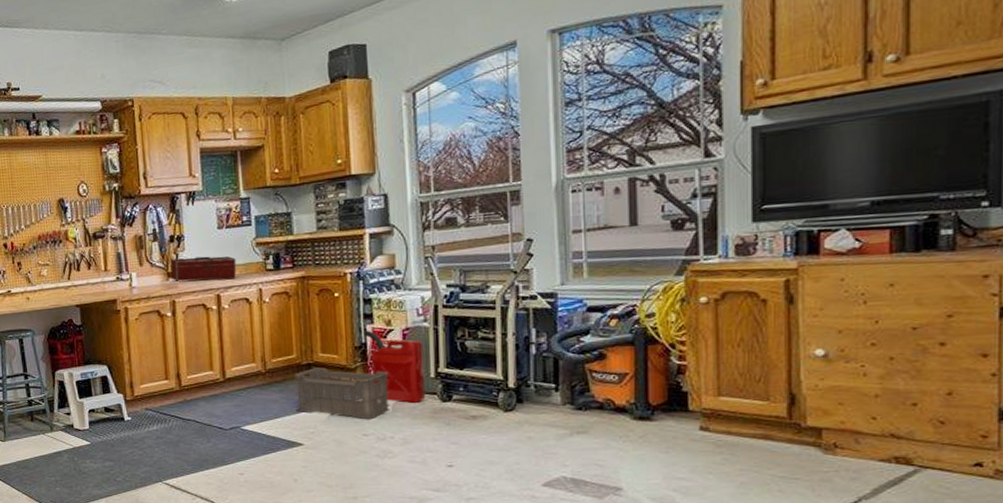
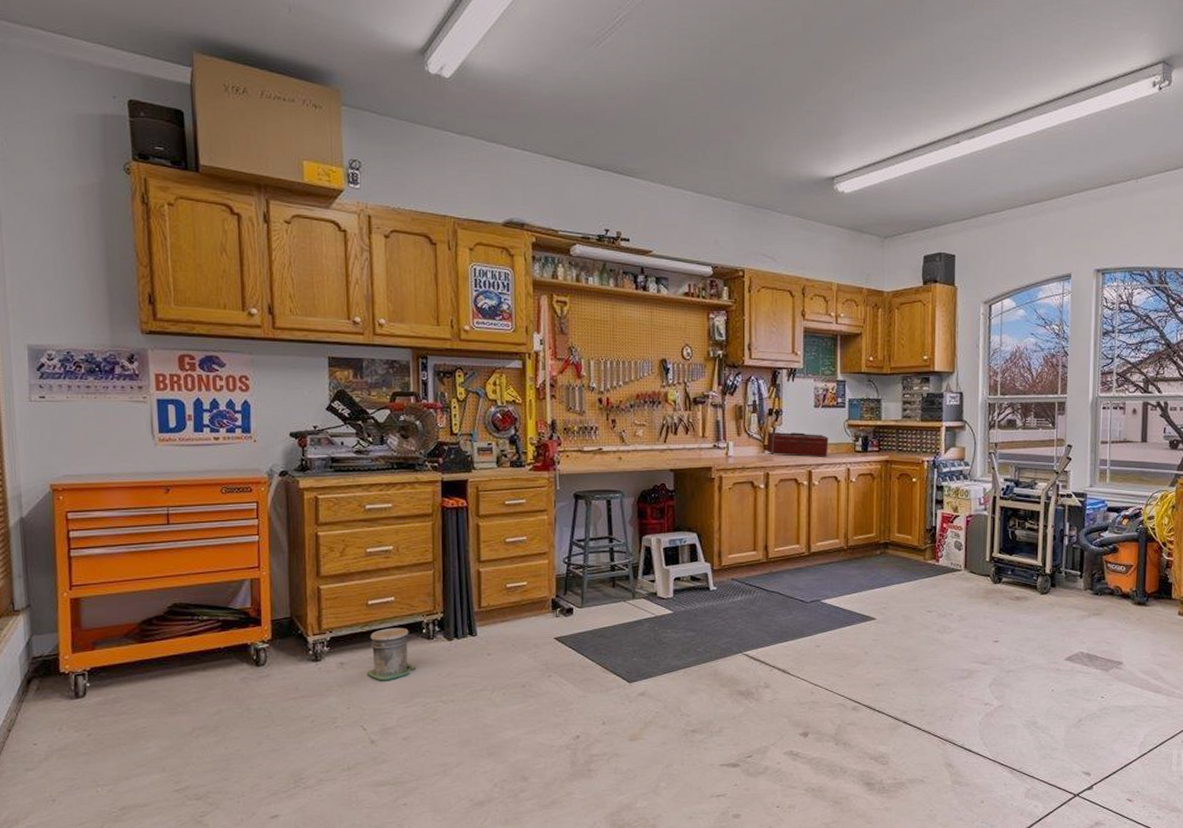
plastic crate: present [295,367,390,420] -> none [872,547,952,598]
fuel can: present [363,330,426,403] -> none [934,514,982,583]

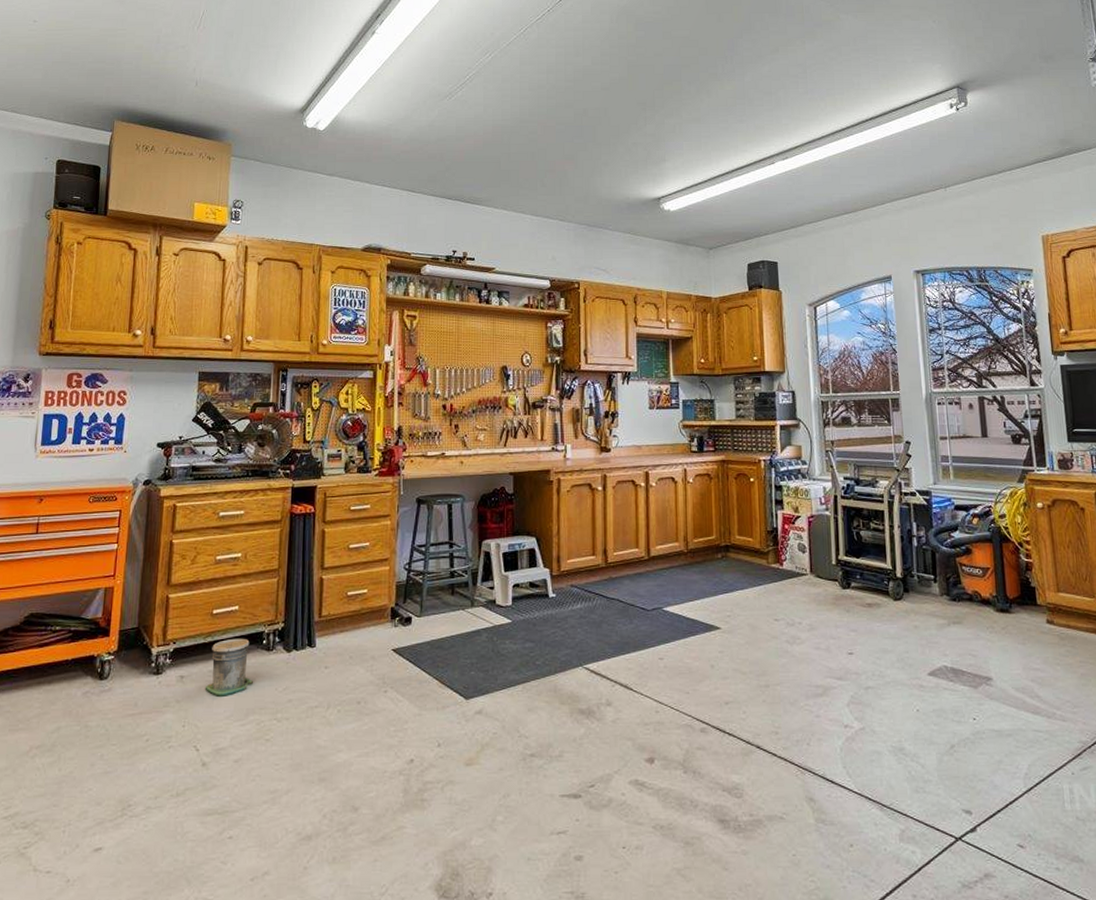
toolbox: present [767,432,829,457] -> none [604,434,665,458]

